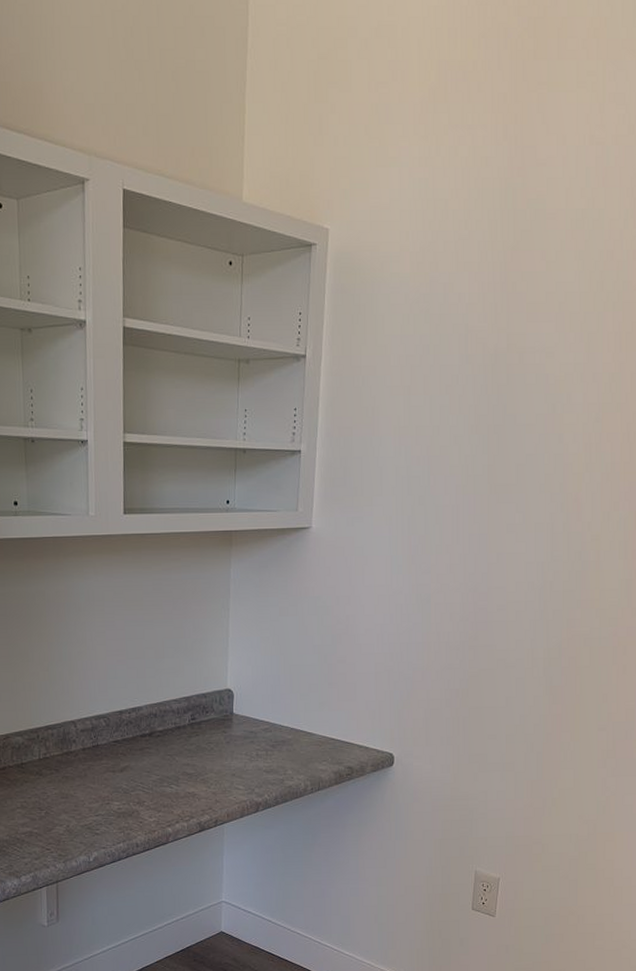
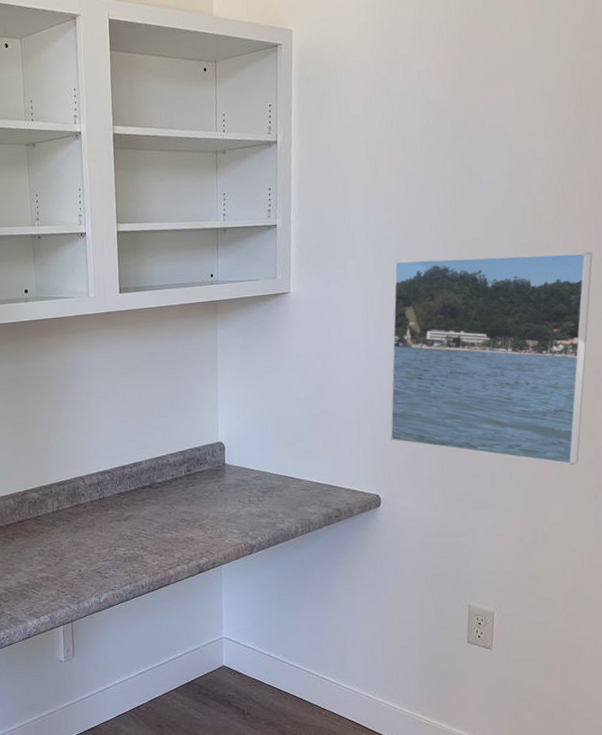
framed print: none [407,501,619,730] -> present [389,251,593,465]

